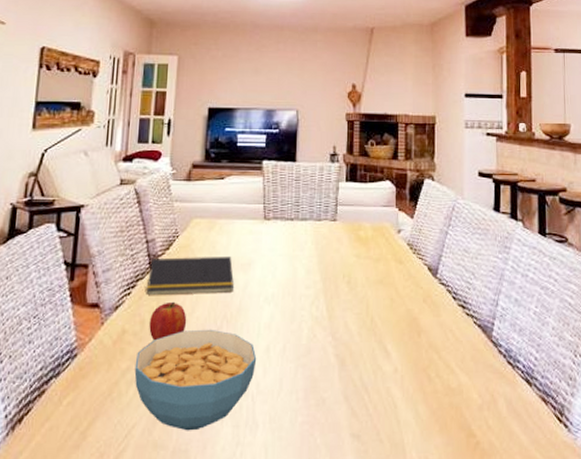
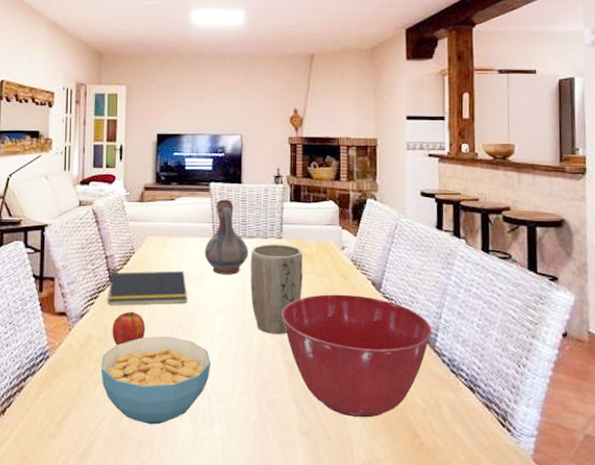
pitcher: none [253,178,301,260] -> present [204,199,248,275]
plant pot: none [302,227,357,325] -> present [251,244,303,334]
mixing bowl: none [333,281,489,417] -> present [281,294,432,418]

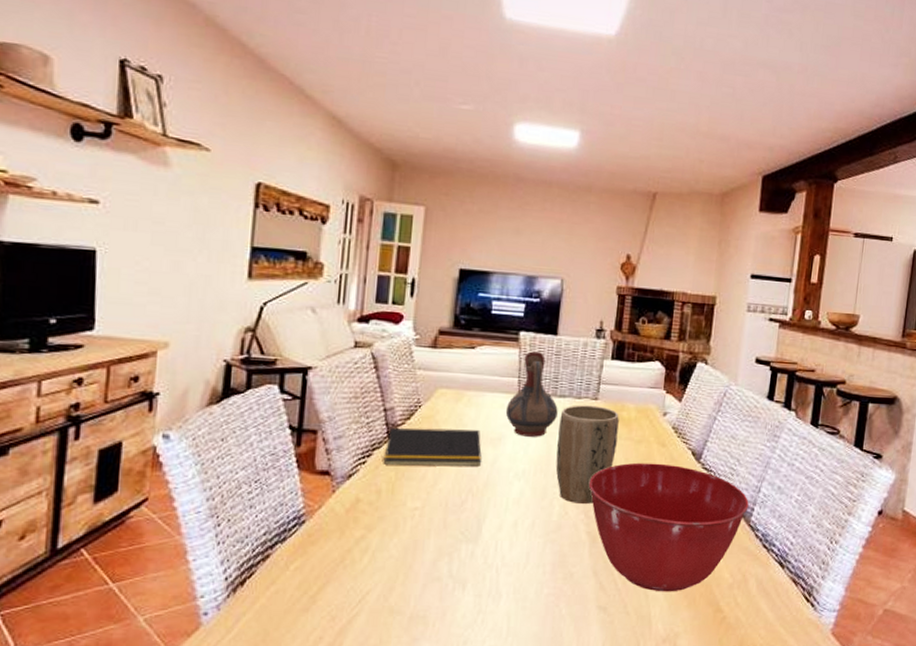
cereal bowl: present [101,336,211,425] -> none [369,501,504,599]
fruit: present [112,311,146,346] -> none [386,472,429,511]

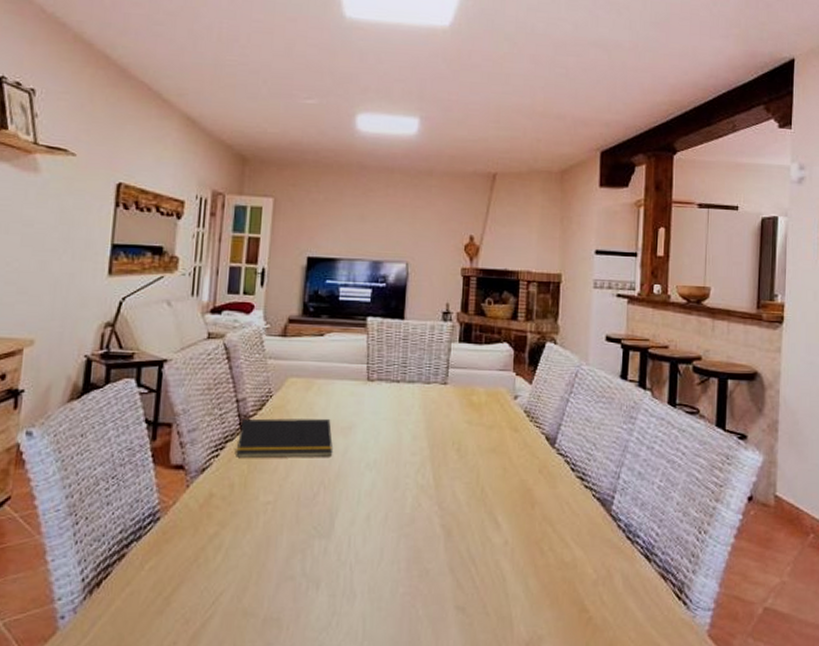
pitcher: present [505,351,558,437] -> none [355,337,407,425]
plant pot: present [555,405,619,504] -> none [407,390,469,494]
mixing bowl: present [588,462,749,592] -> none [441,449,609,590]

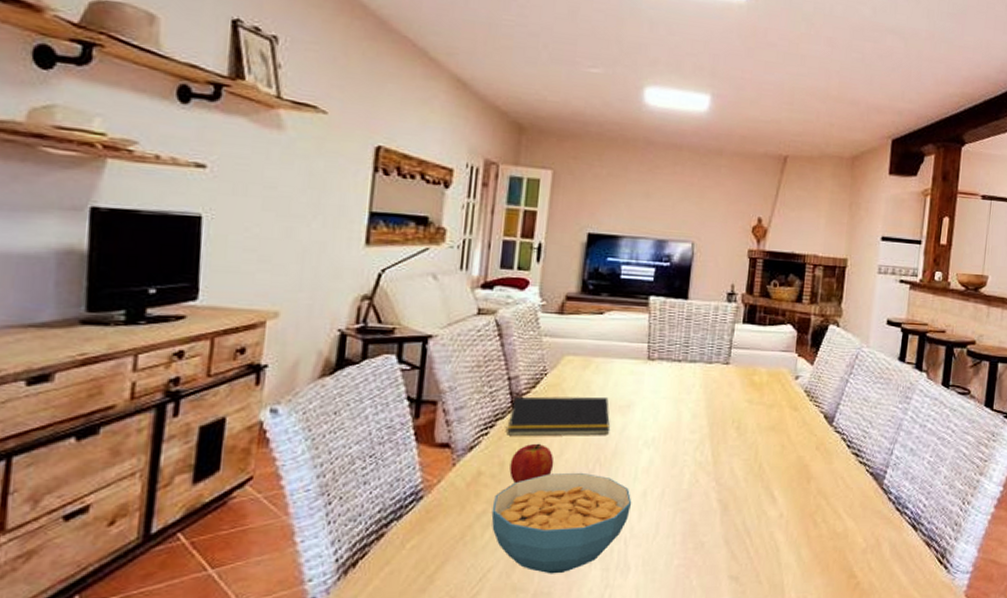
cereal bowl: none [222,495,356,599] -> present [491,472,632,574]
fruit: none [239,465,281,506] -> present [509,443,554,484]

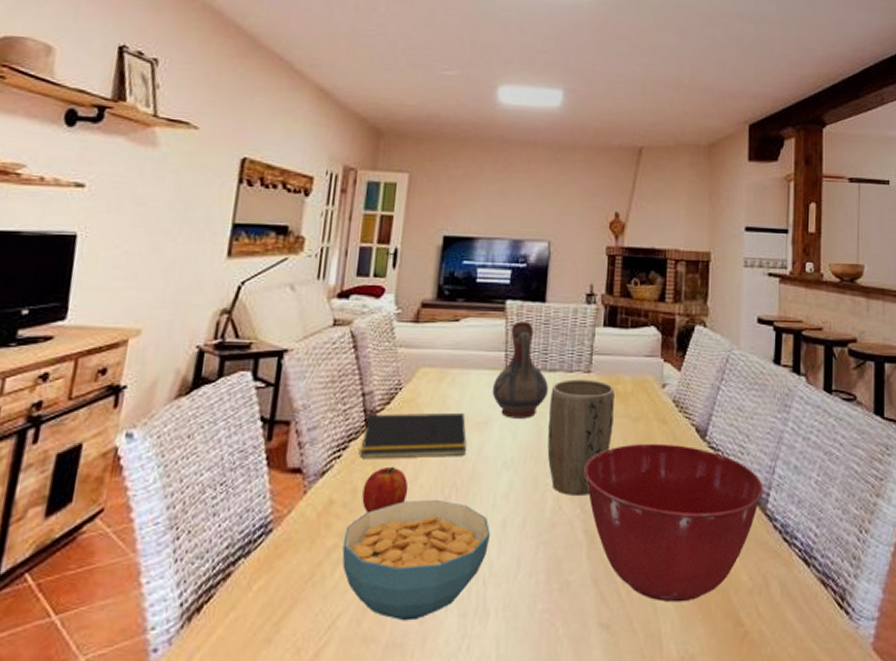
pitcher: none [634,316,689,403] -> present [492,321,548,418]
plant pot: none [686,370,751,470] -> present [547,379,615,495]
mixing bowl: none [720,427,882,559] -> present [584,443,763,603]

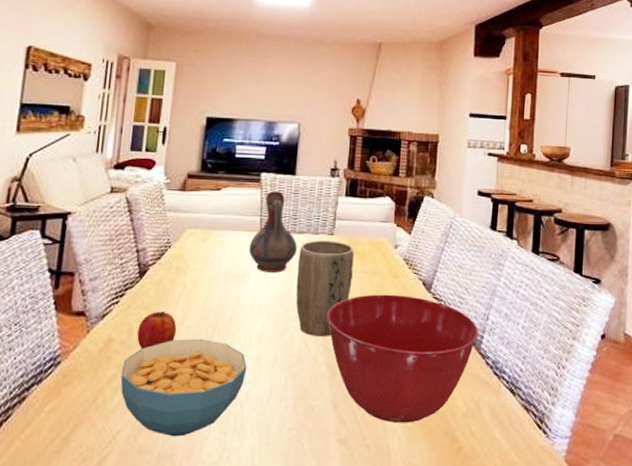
notepad: present [360,413,467,458] -> none [135,267,227,304]

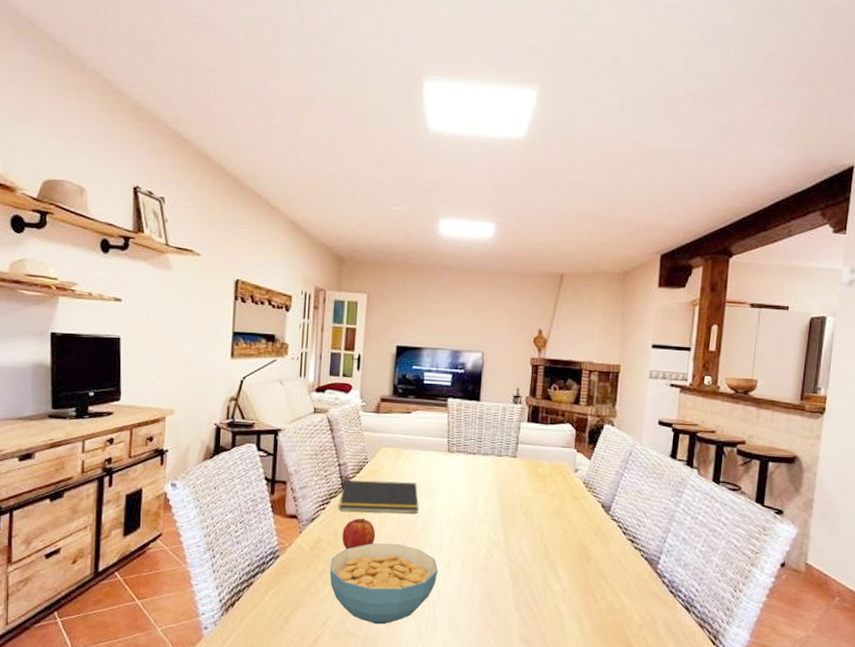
notepad: none [135,267,227,304] -> present [339,480,419,514]
pitcher: present [248,191,297,272] -> none [437,415,482,490]
plant pot: present [296,240,354,336] -> none [481,462,536,548]
mixing bowl: present [327,294,478,424] -> none [510,513,656,630]

